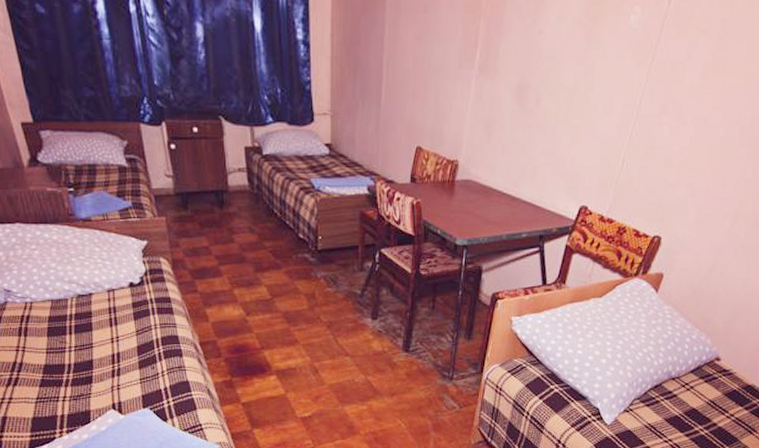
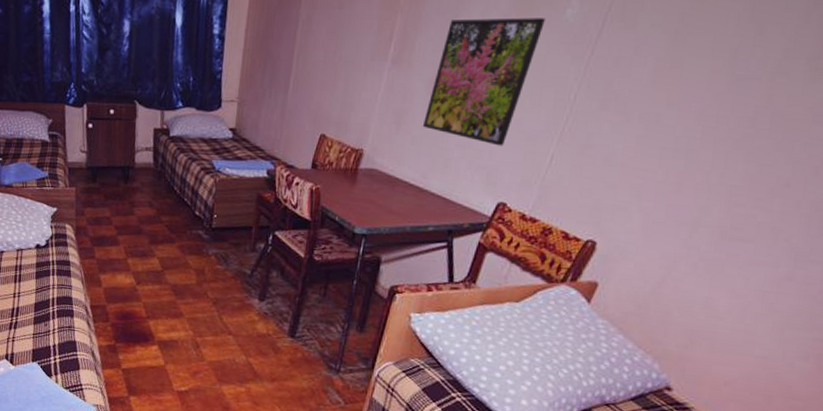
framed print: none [510,23,613,152] -> present [422,18,545,146]

